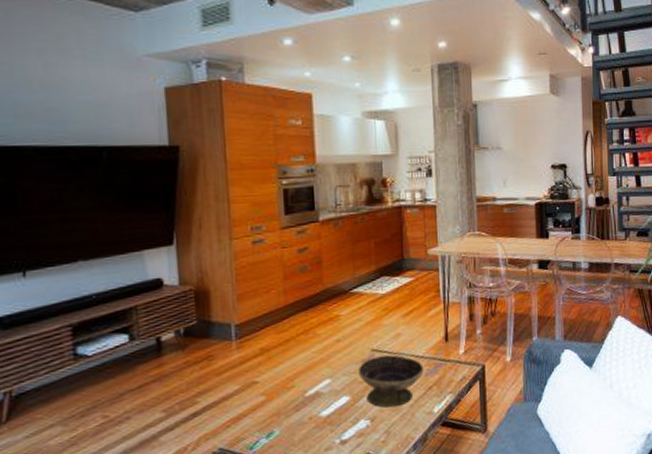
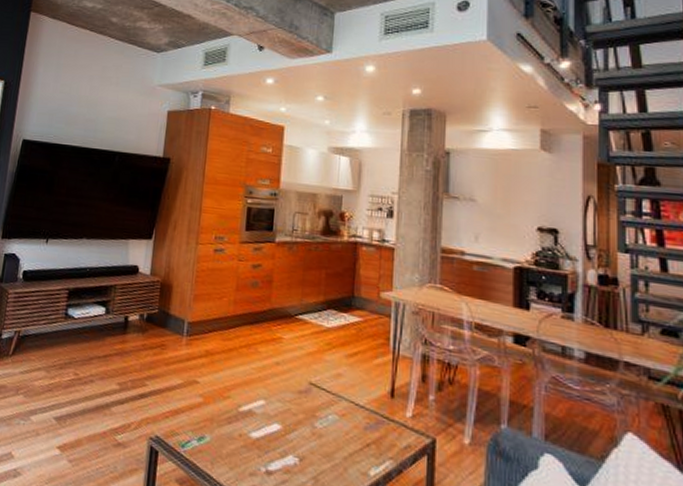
decorative bowl: present [359,355,424,408] -> none [293,391,363,454]

